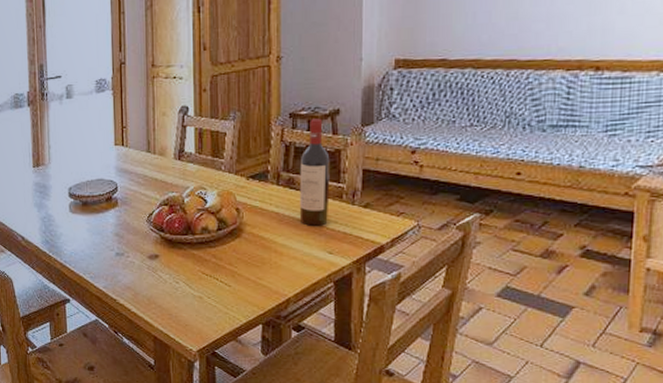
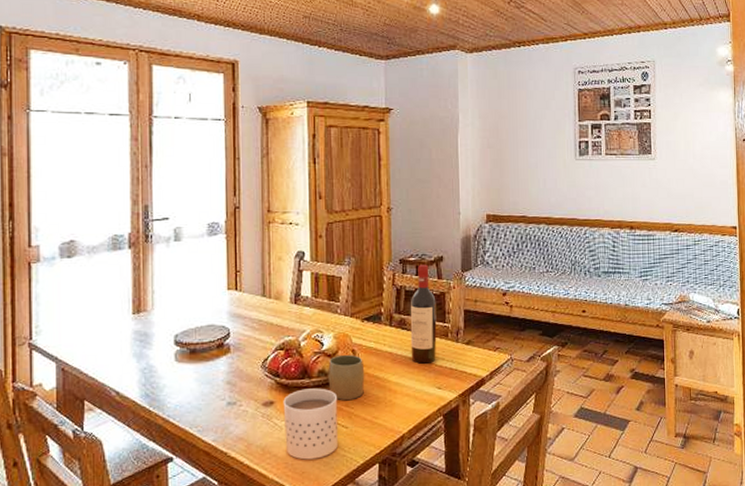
mug: none [167,245,222,314] -> present [283,388,339,460]
mug: none [211,212,249,260] -> present [328,354,365,401]

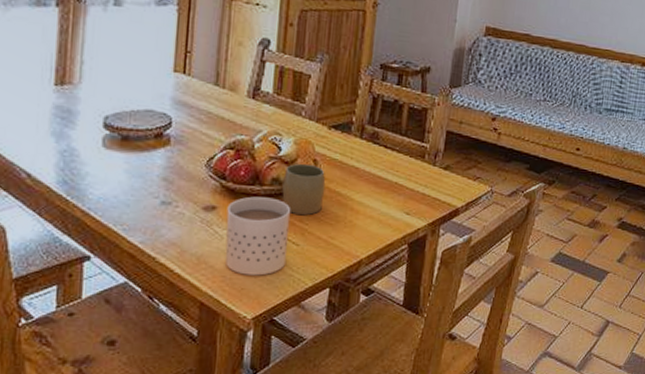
wine bottle: present [410,264,437,364] -> none [380,73,417,185]

